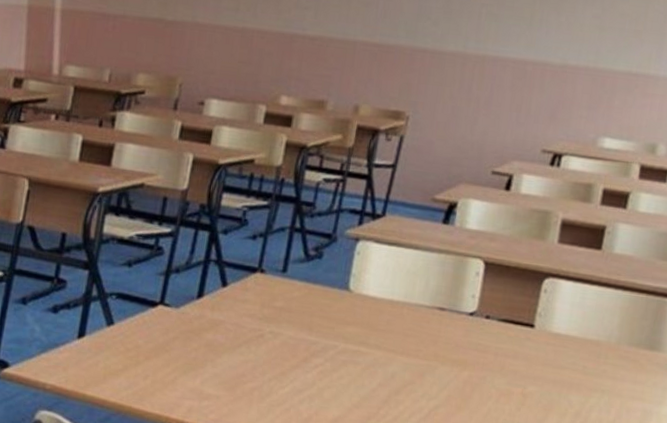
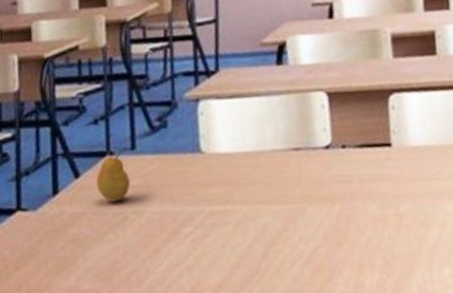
fruit: none [241,268,277,318] -> present [96,147,131,202]

